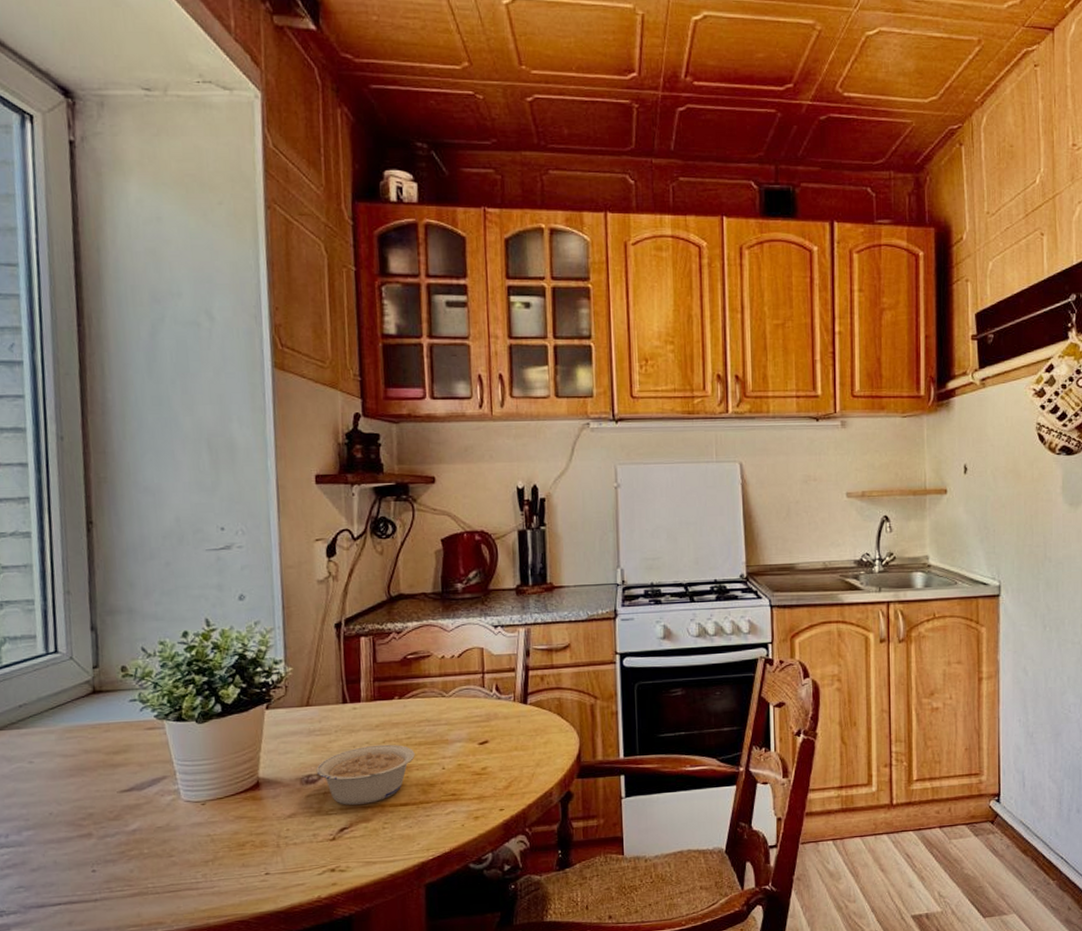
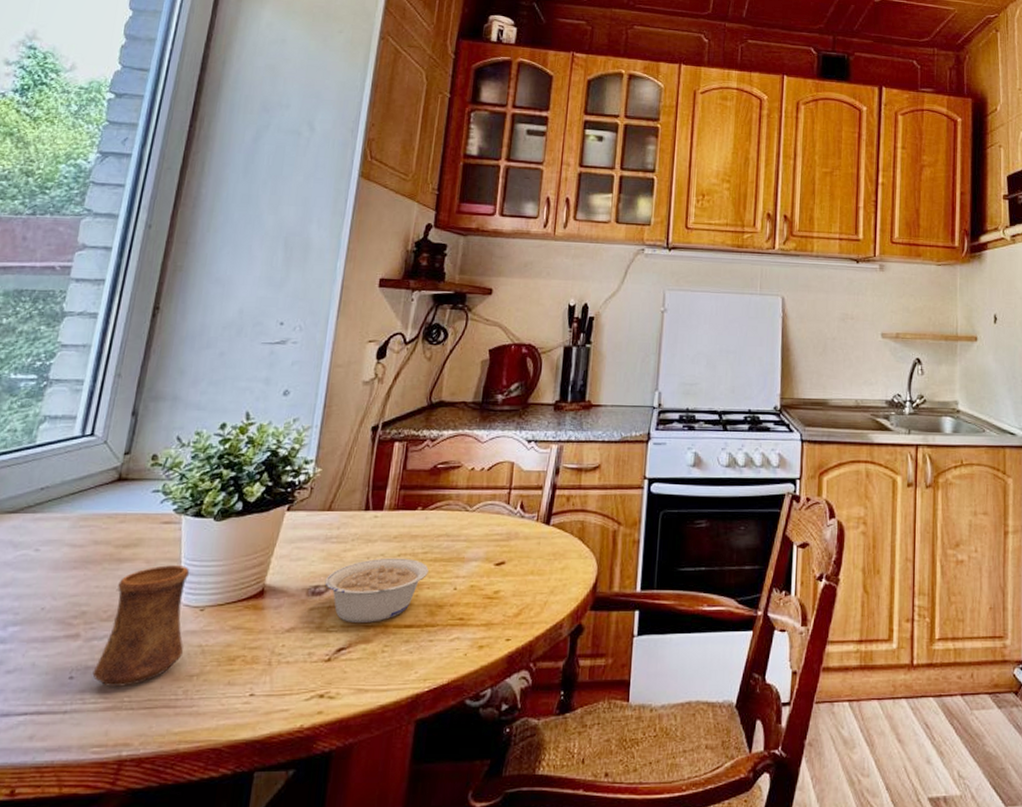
cup: none [113,766,195,876] -> present [92,565,190,687]

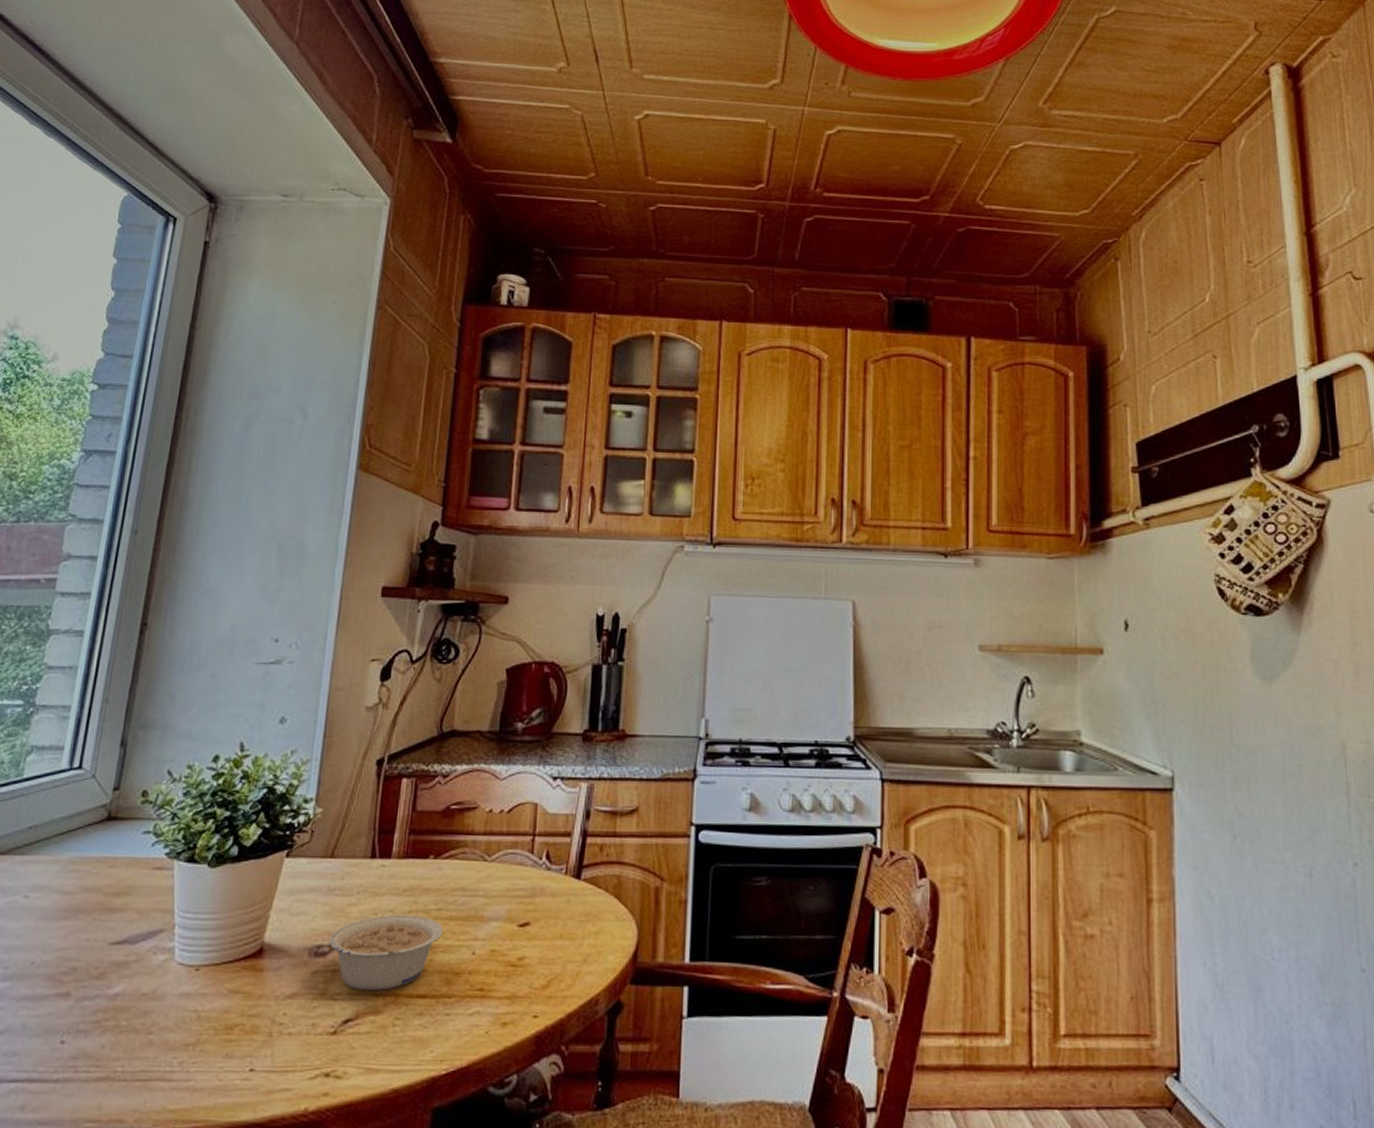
cup: present [92,565,190,687] -> none [84,917,184,1055]

